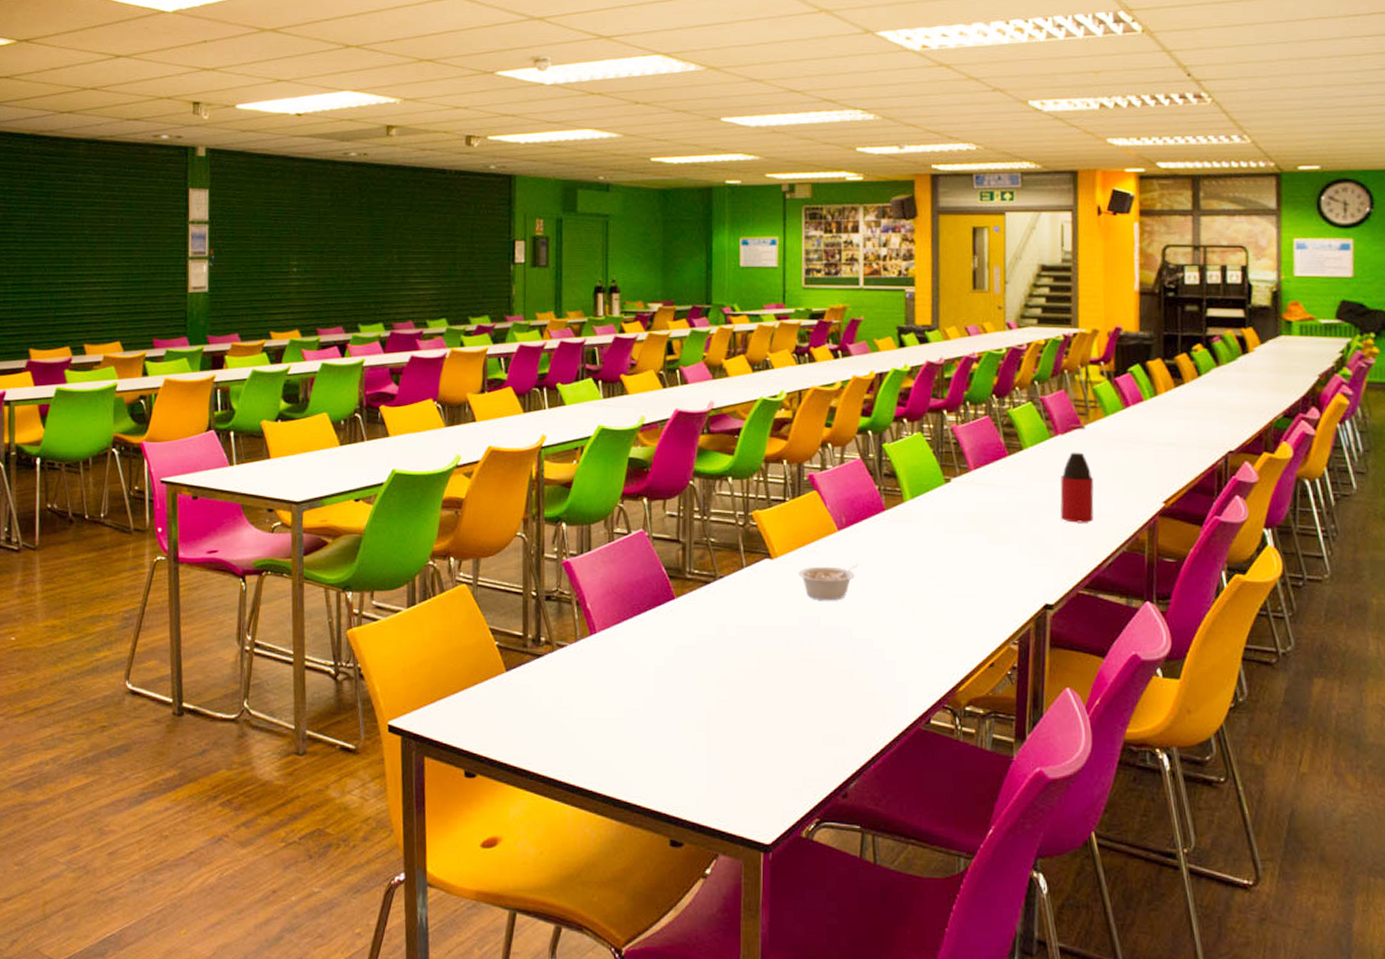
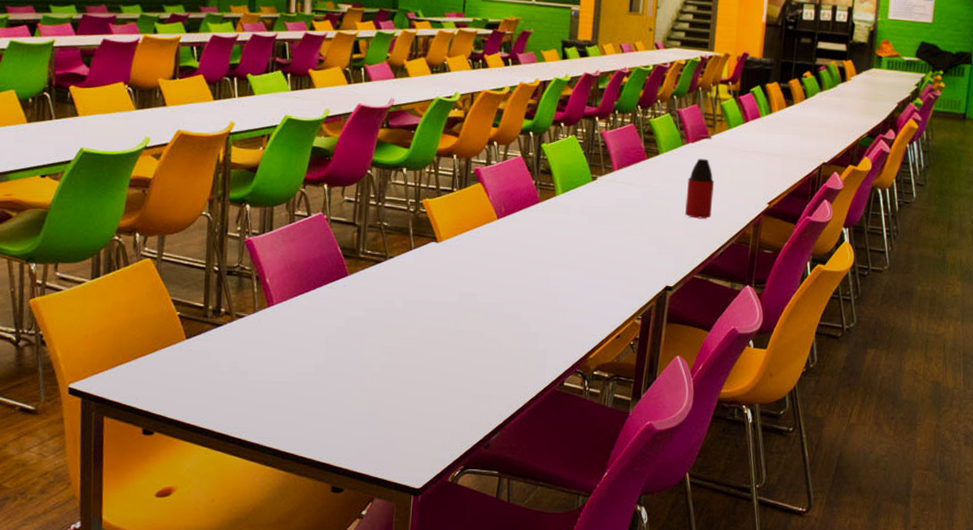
legume: present [798,564,858,601] -> none [460,248,513,280]

